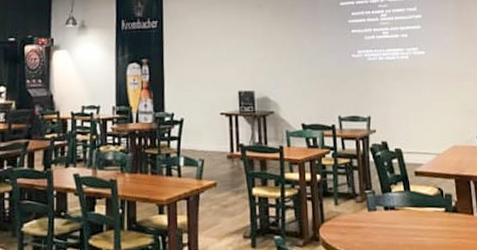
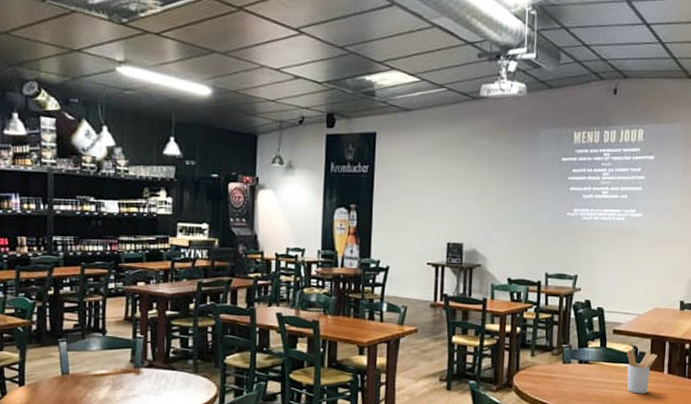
utensil holder: none [432,192,464,241] -> present [626,350,658,394]

